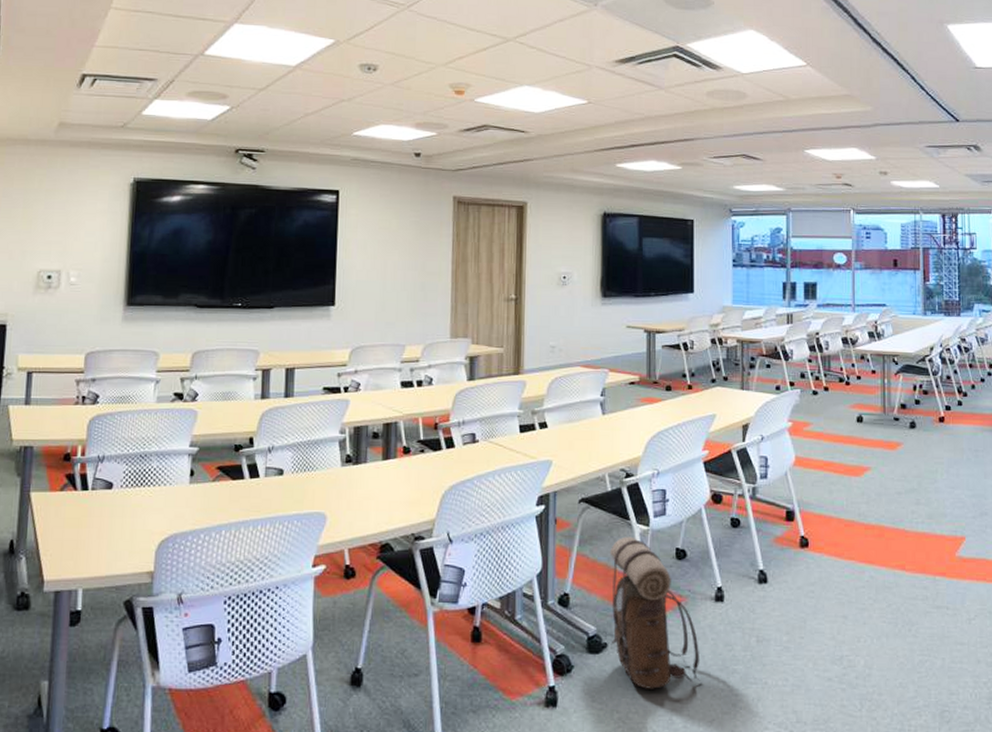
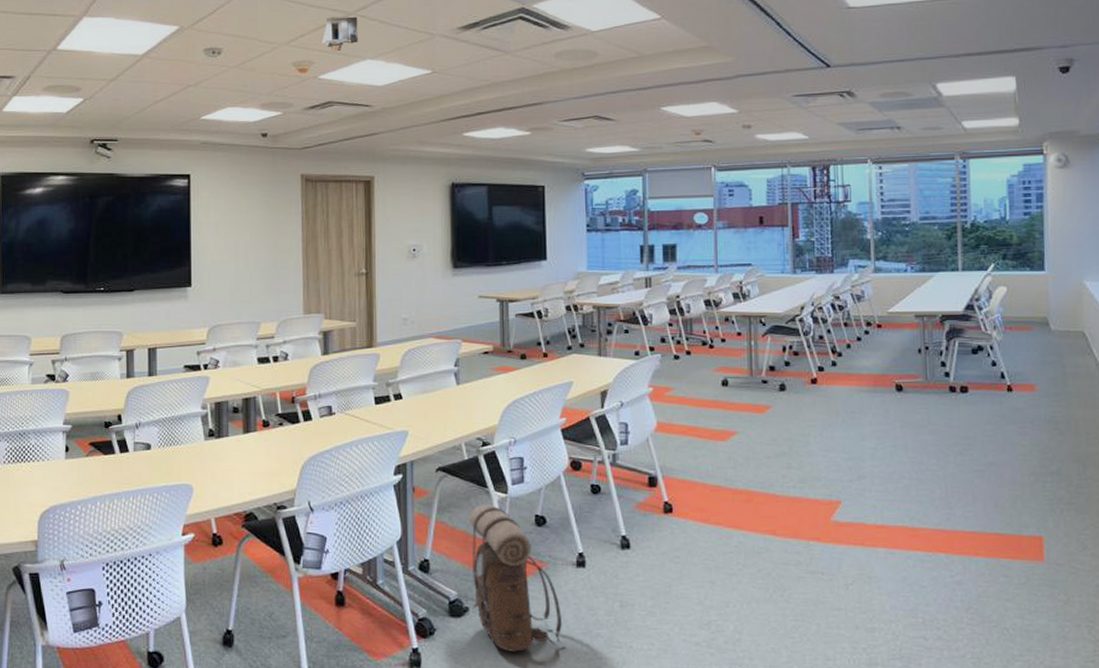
projector: none [479,42,516,76] -> present [321,16,358,52]

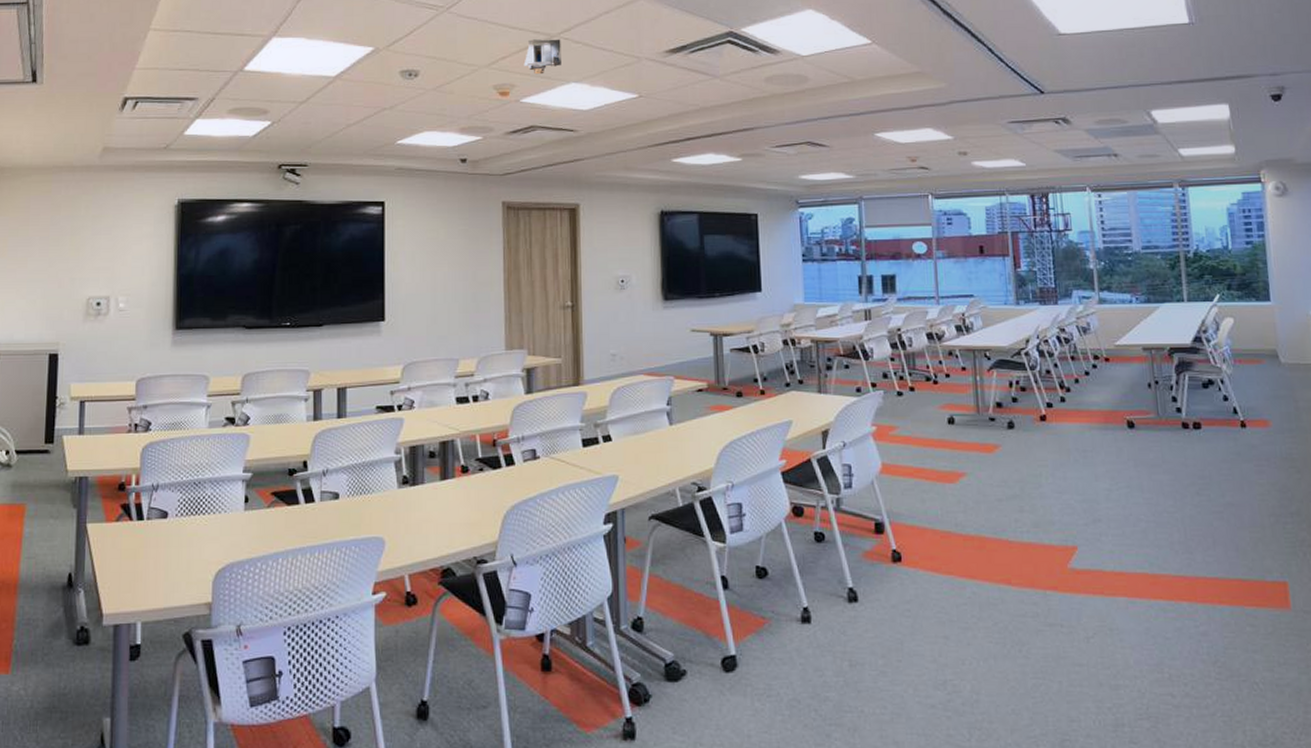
backpack: present [468,504,563,652] -> none [684,554,790,719]

